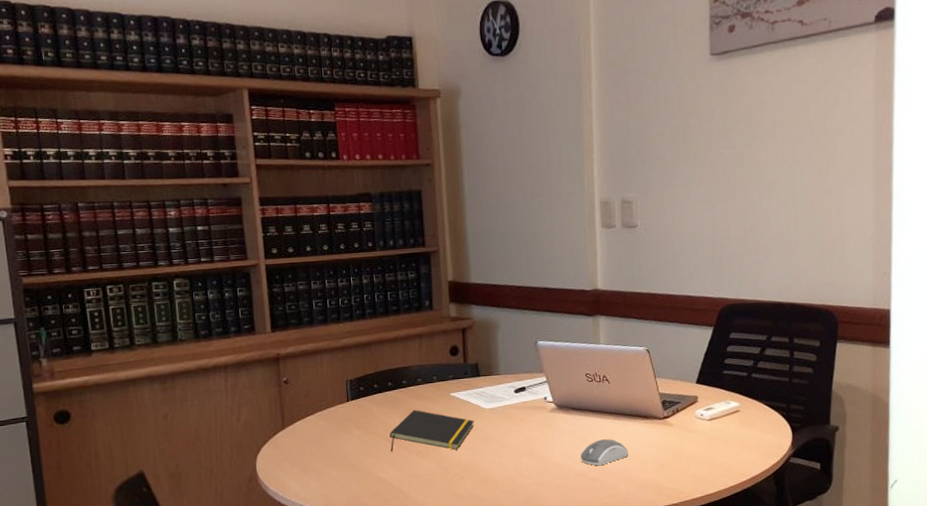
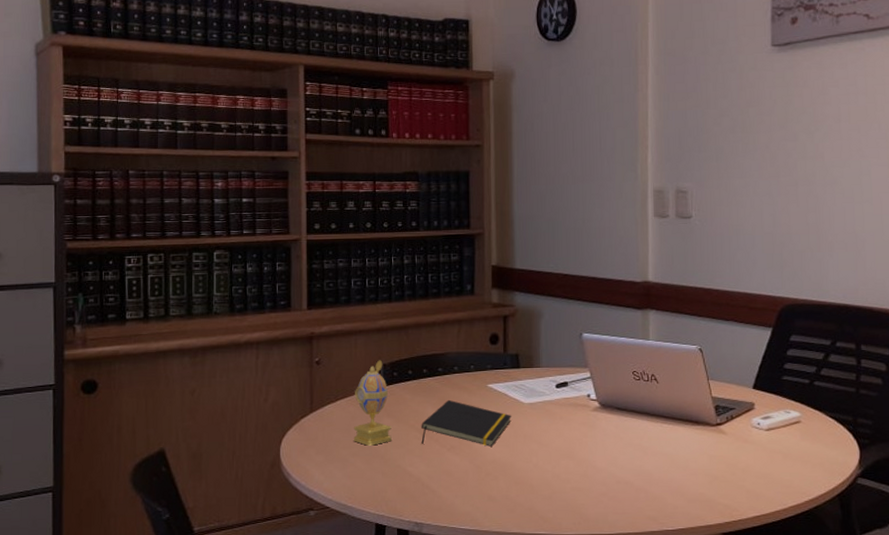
decorative egg: none [324,376,362,456] -> present [353,360,392,446]
computer mouse: present [580,439,628,465] -> none [624,444,677,473]

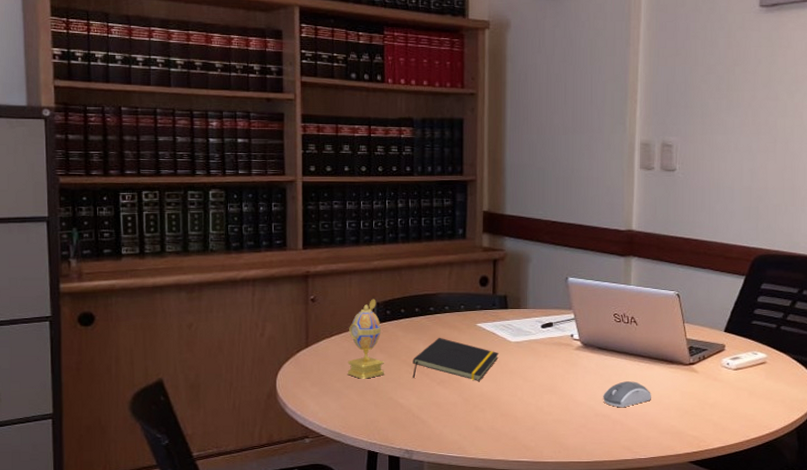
computer mouse: none [624,444,677,473] -> present [603,381,651,407]

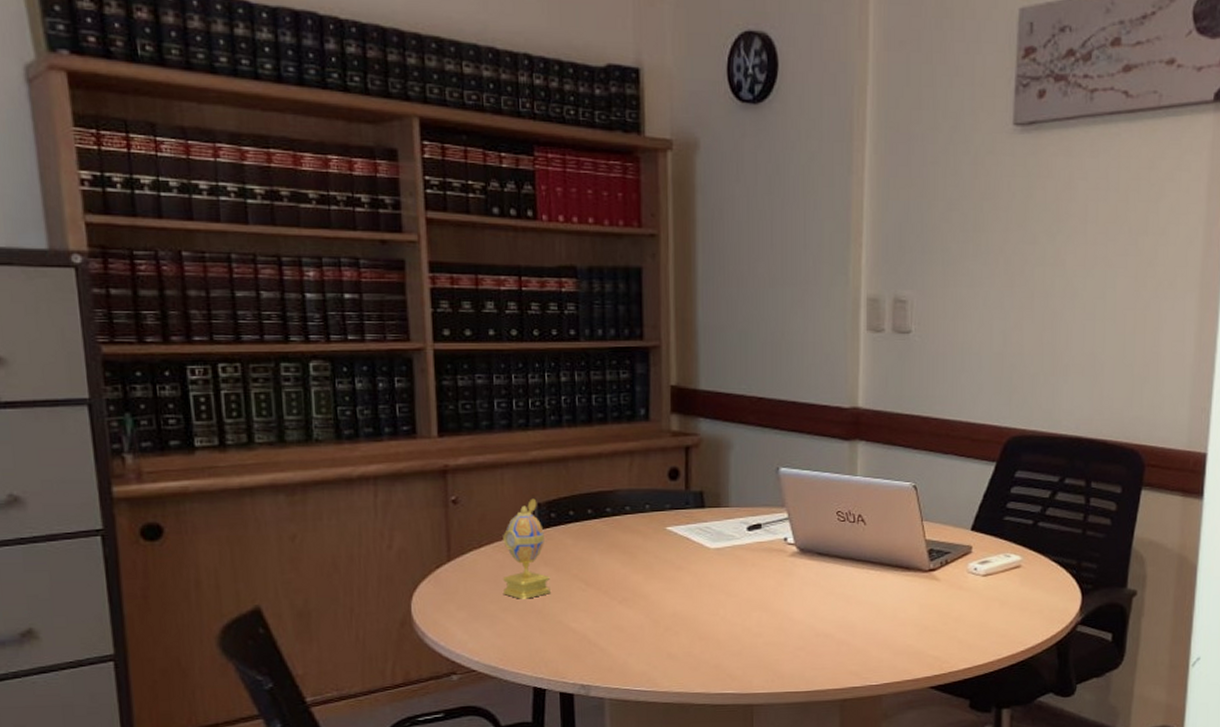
notepad: present [412,337,499,381] -> none [586,544,695,598]
computer mouse: present [603,381,651,407] -> none [825,593,883,625]

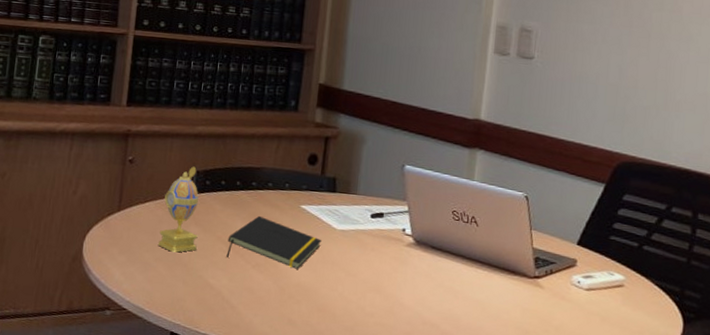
notepad: none [586,544,695,598] -> present [226,215,322,269]

